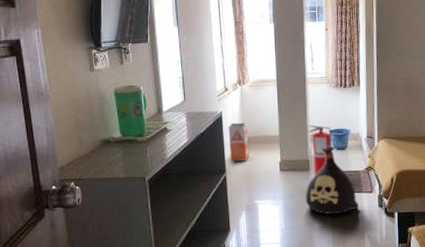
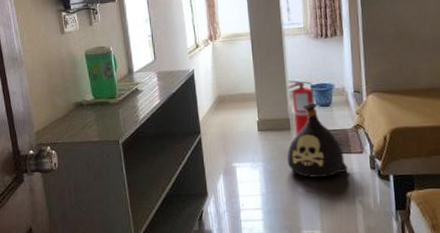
waste bin: present [228,122,249,162] -> none [201,80,224,122]

